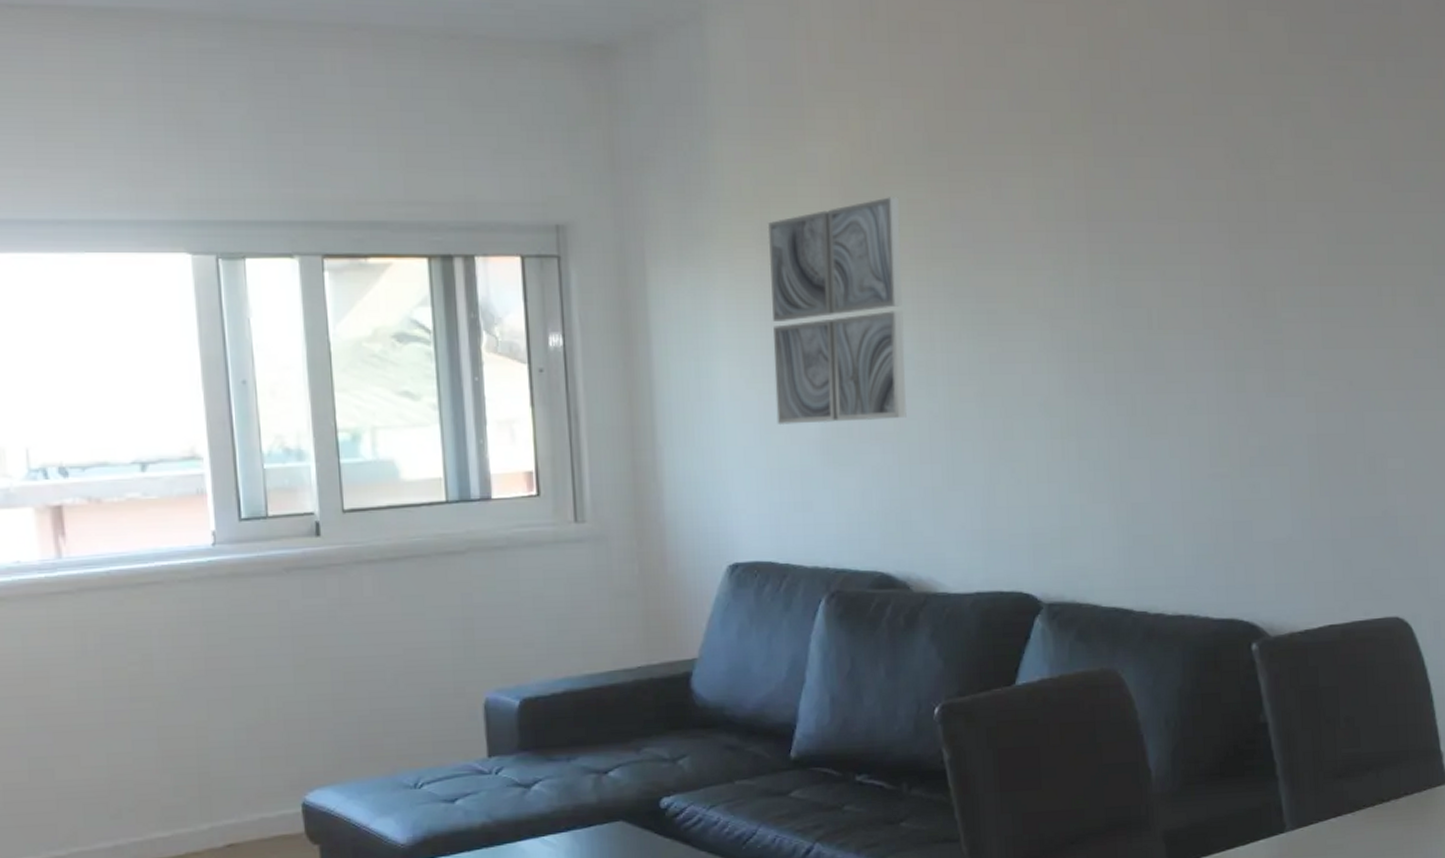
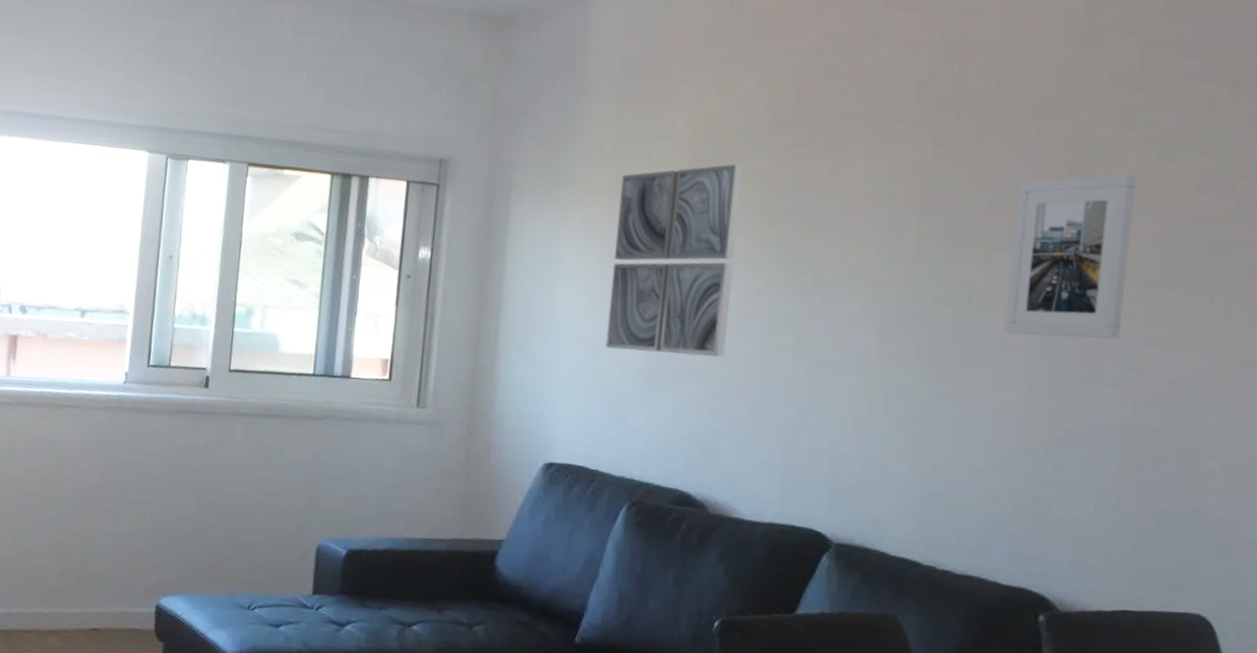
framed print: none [1183,167,1298,353] -> present [1004,174,1136,339]

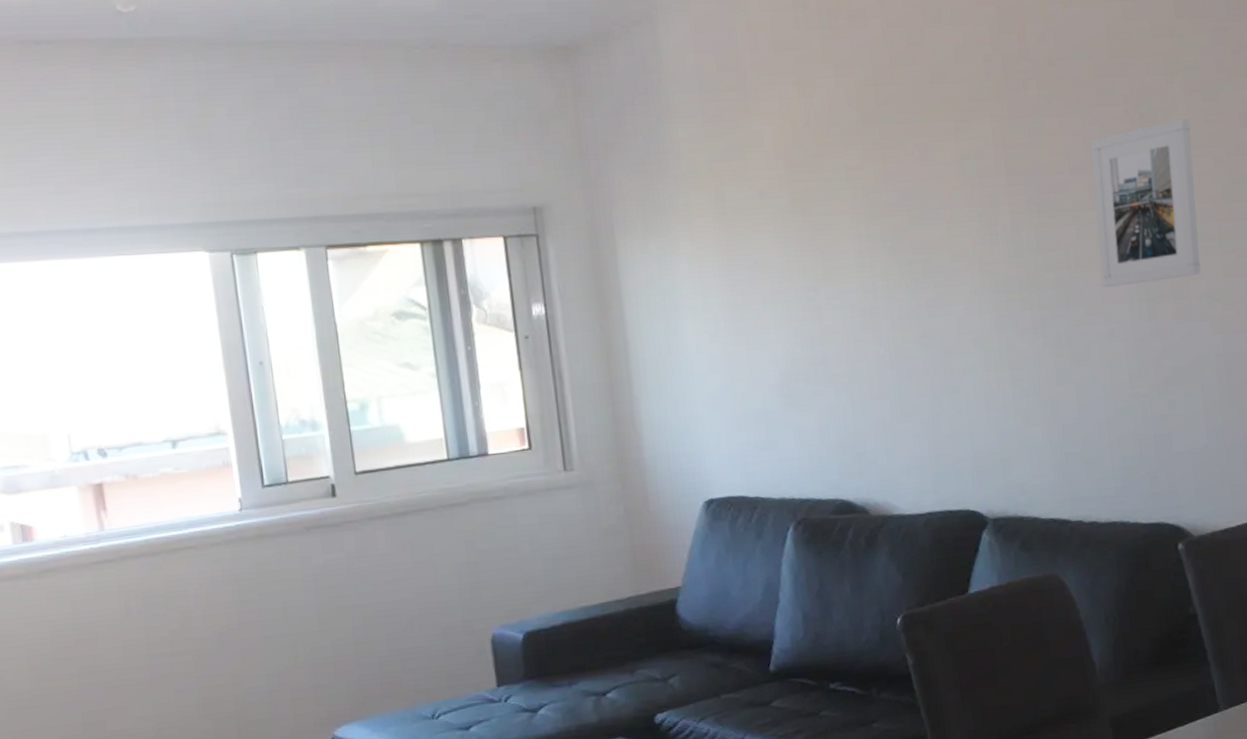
wall art: present [605,164,743,357] -> none [722,165,857,374]

